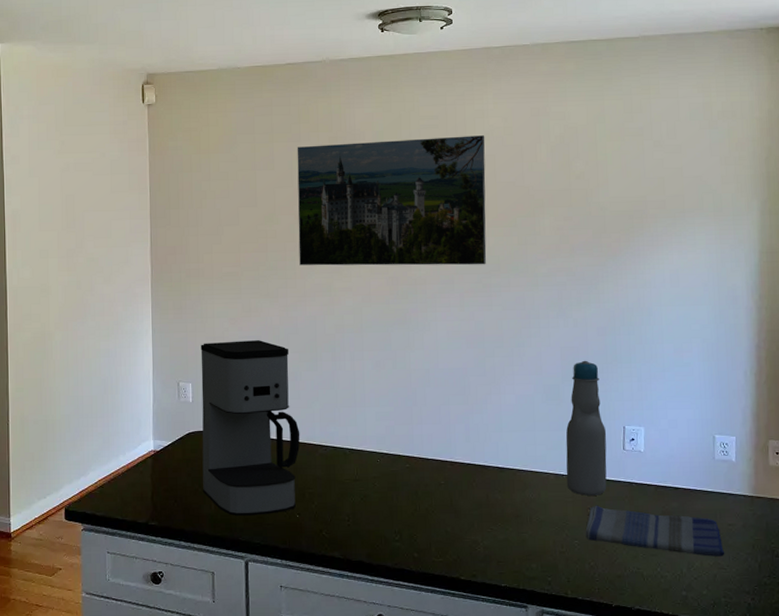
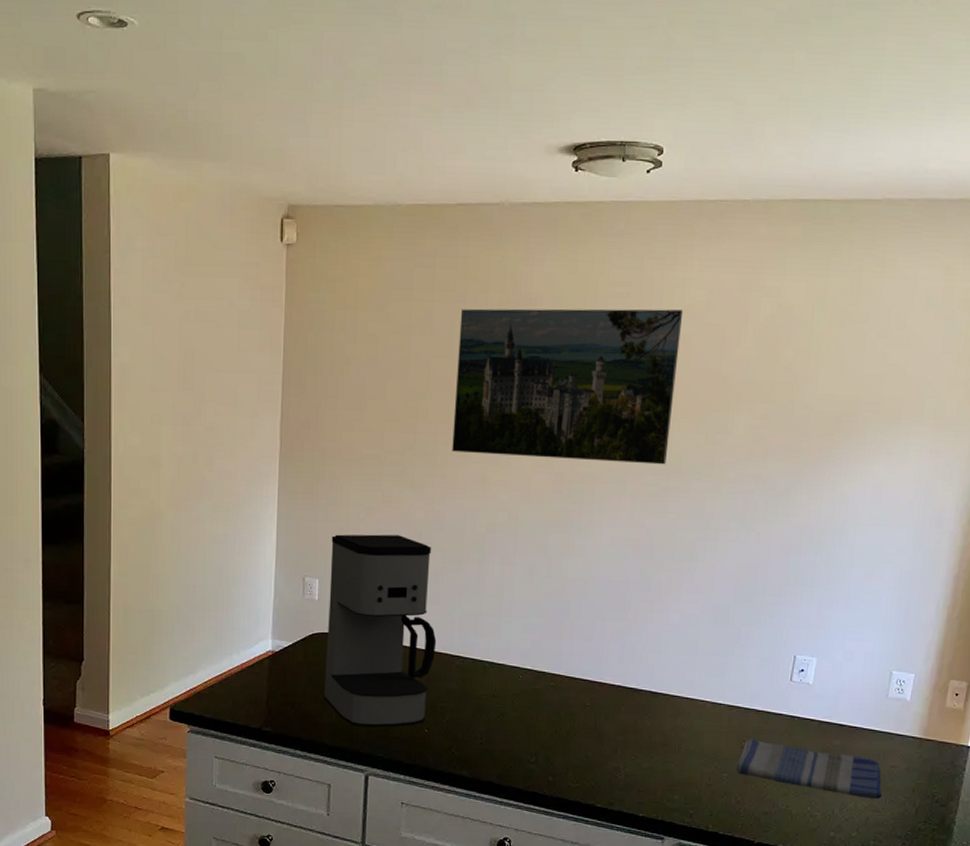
bottle: present [566,360,607,496] -> none [723,580,776,728]

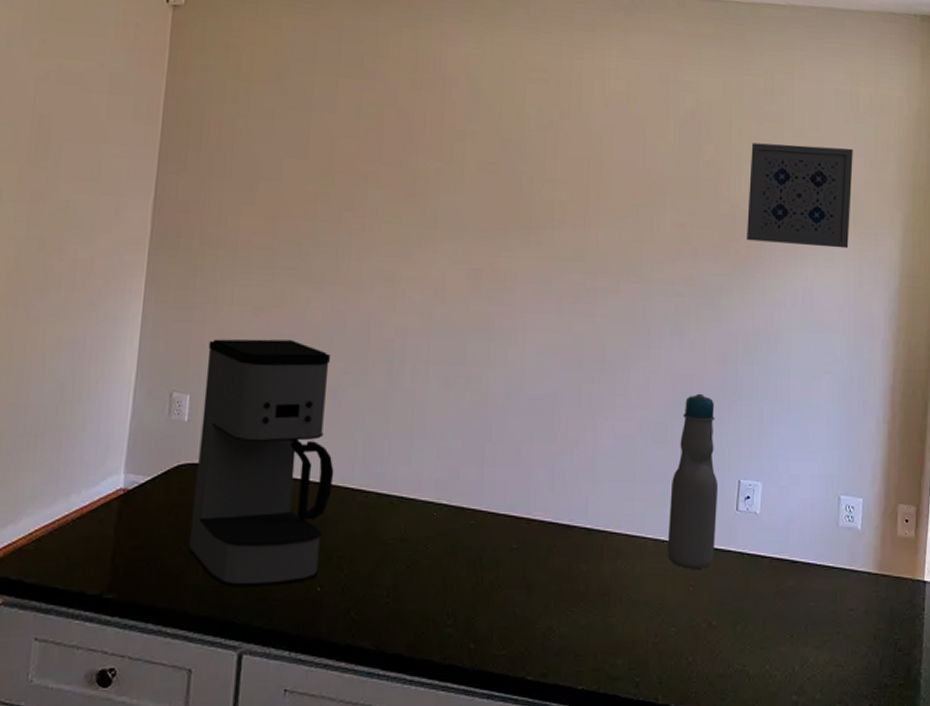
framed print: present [452,308,684,465] -> none [356,86,604,263]
bottle: none [723,580,776,728] -> present [667,393,719,569]
dish towel: present [736,738,883,799] -> none [685,581,843,650]
wall art: none [819,345,941,446] -> present [747,142,853,249]

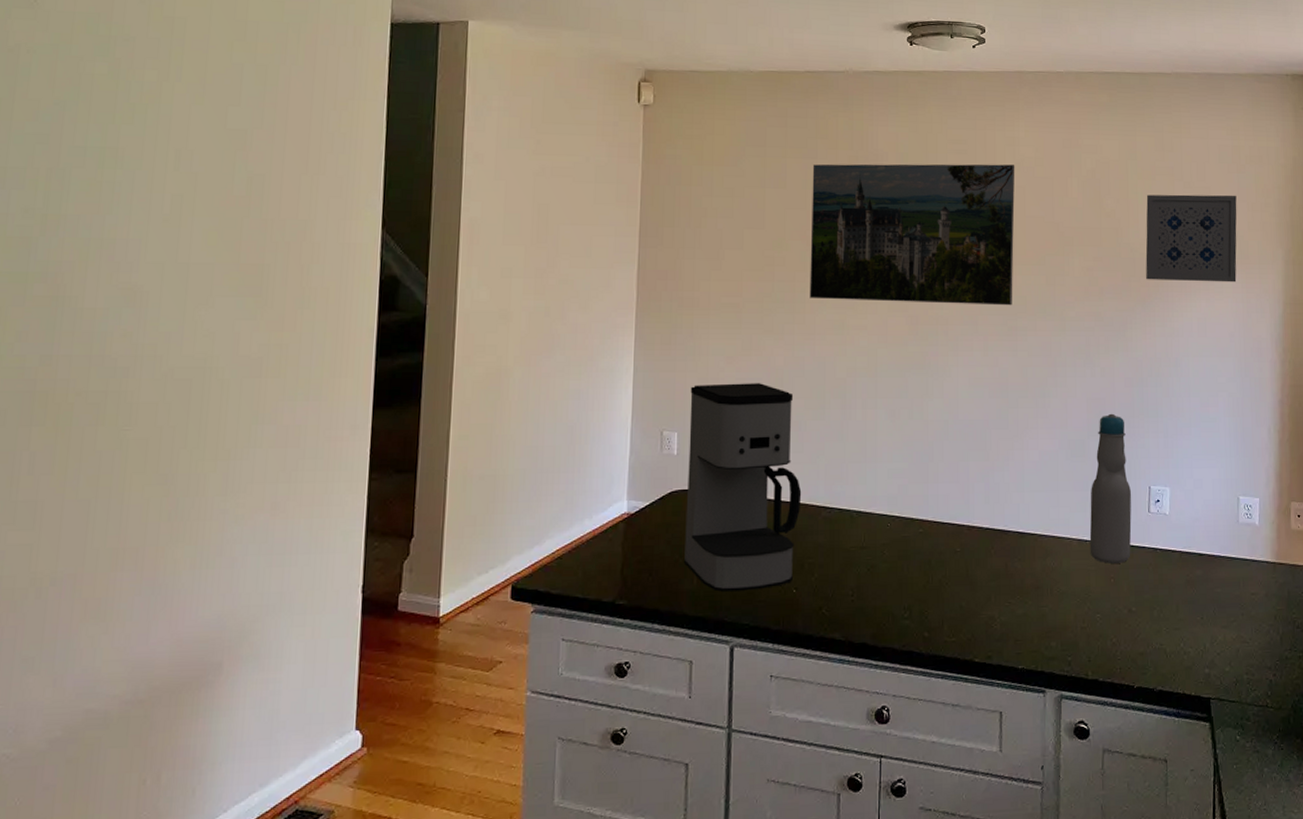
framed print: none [356,86,604,263] -> present [809,164,1015,306]

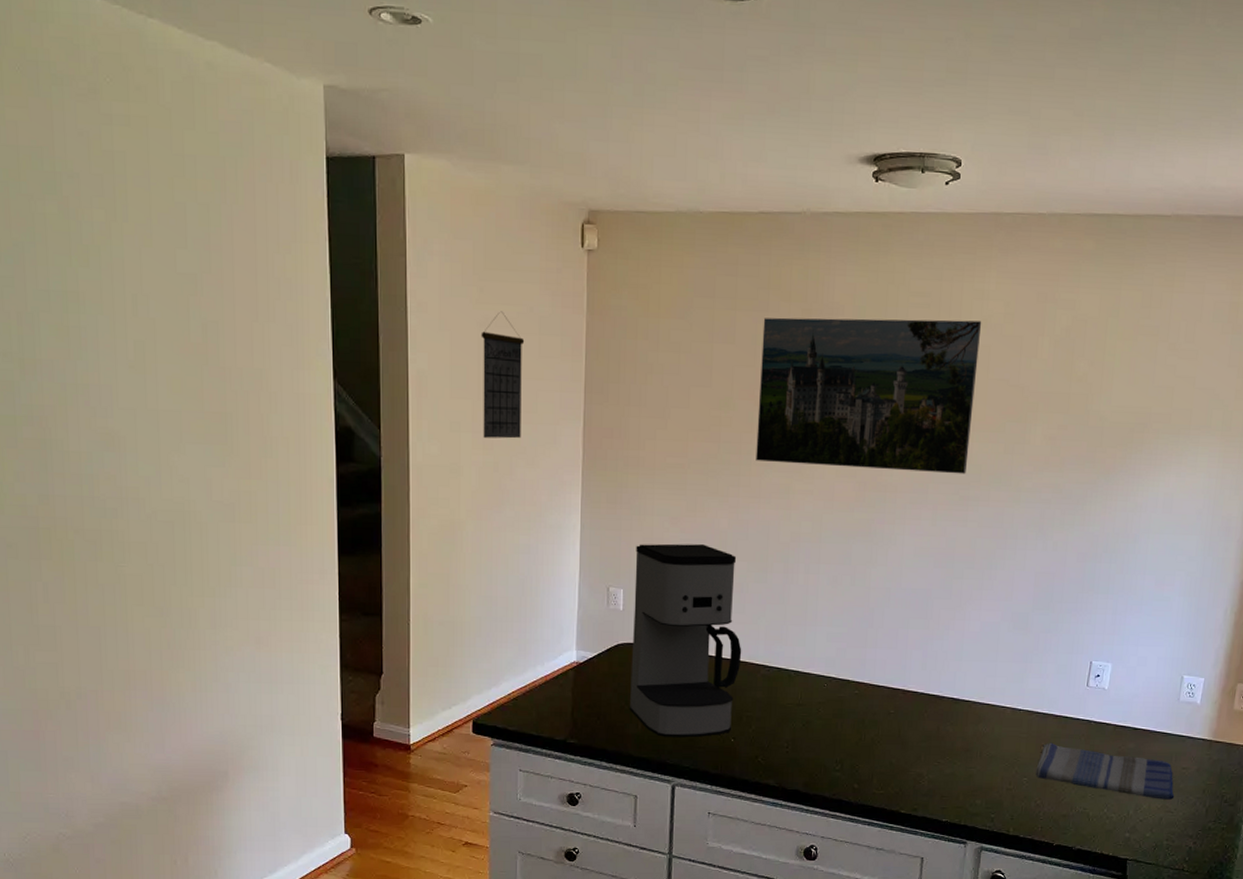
calendar: none [534,161,580,283] -> present [481,311,525,439]
bottle: present [1089,413,1132,564] -> none [1023,588,1072,733]
dish towel: none [1108,574,1248,629] -> present [1035,742,1175,800]
wall art: present [1145,194,1237,283] -> none [1113,357,1227,456]

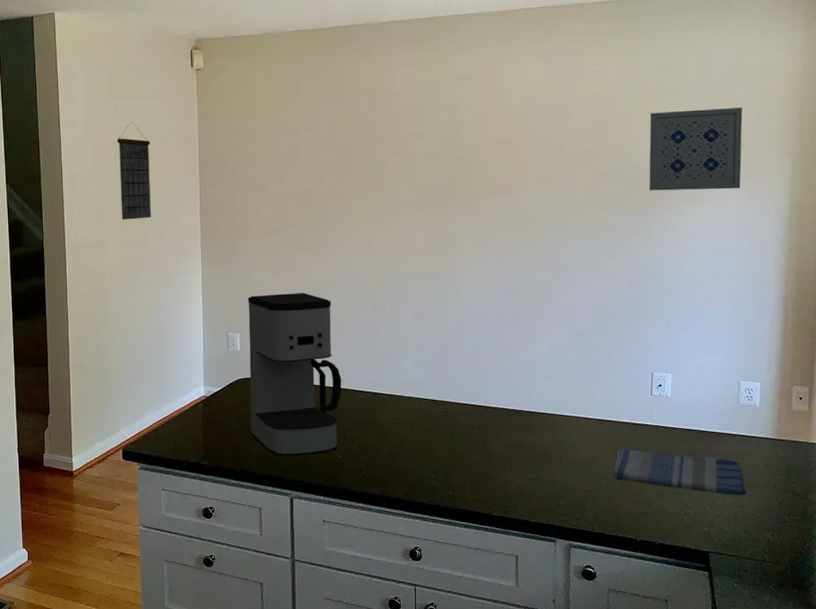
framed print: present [756,317,982,474] -> none [339,95,522,222]
wall art: none [1113,357,1227,456] -> present [649,107,743,191]

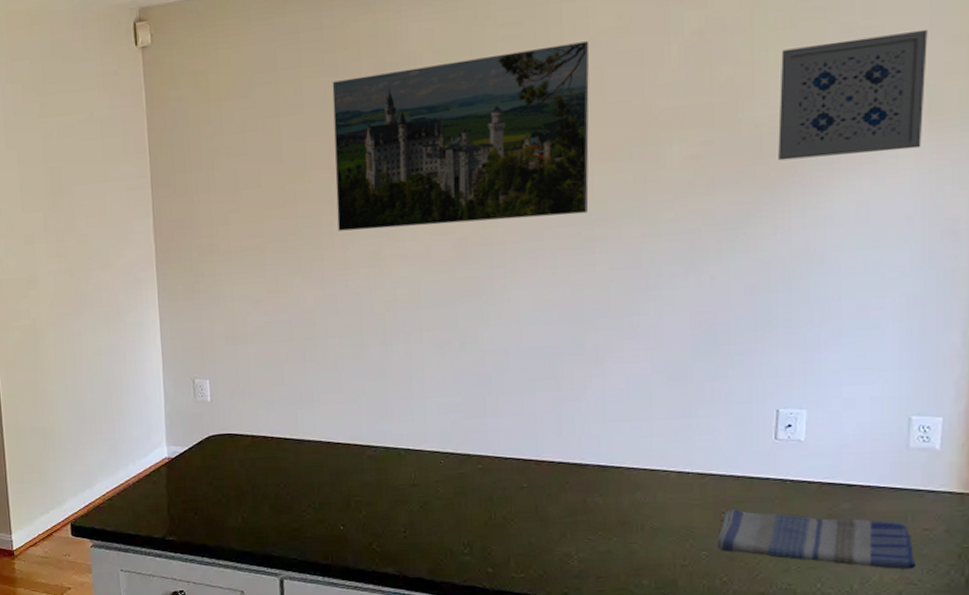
calendar: present [116,121,151,220] -> none [45,121,93,246]
coffee maker: present [248,293,342,456] -> none [218,325,343,529]
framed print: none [339,95,522,222] -> present [332,41,590,231]

